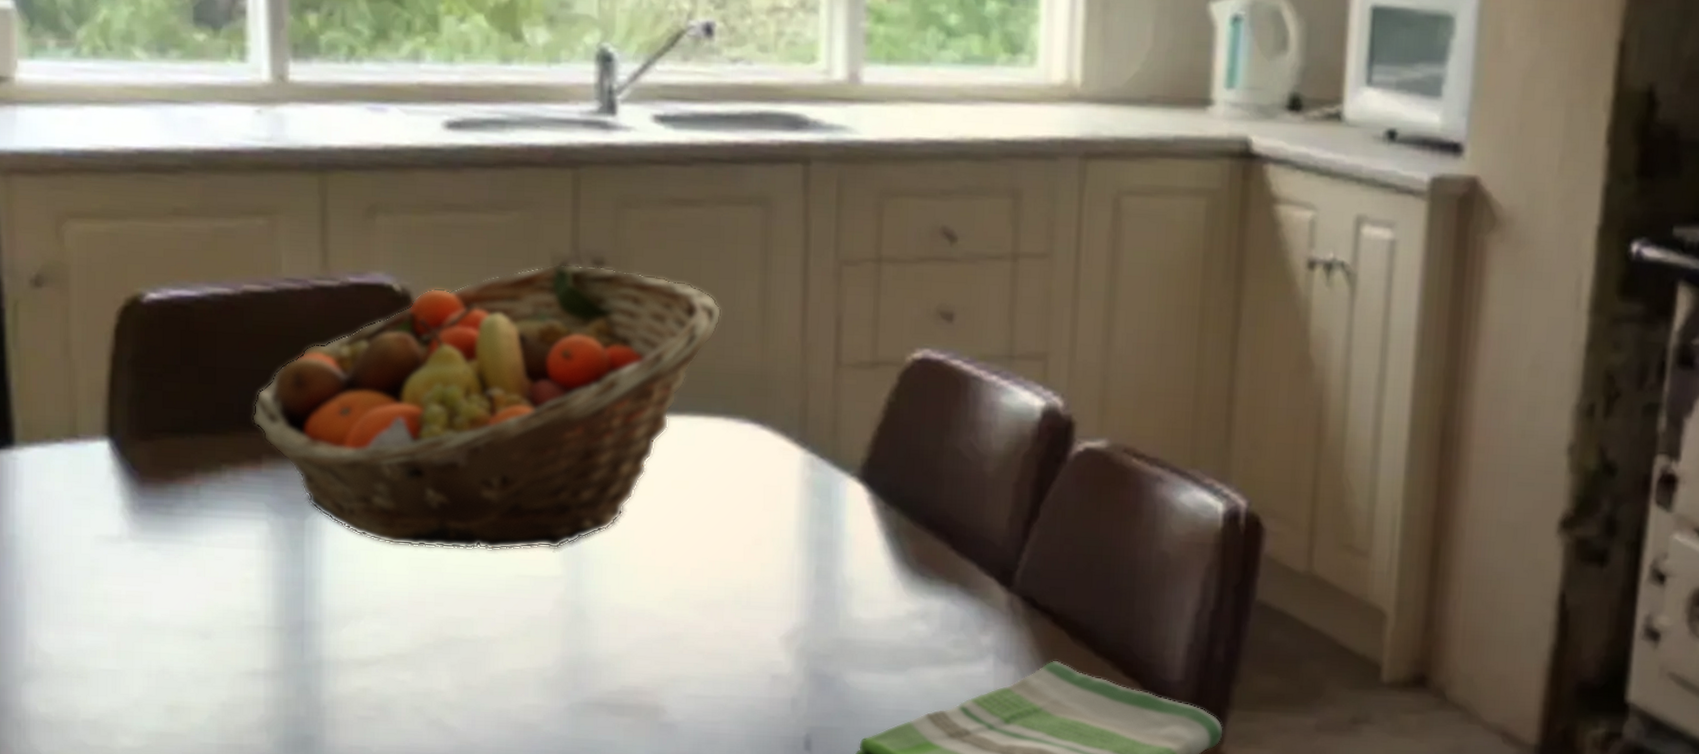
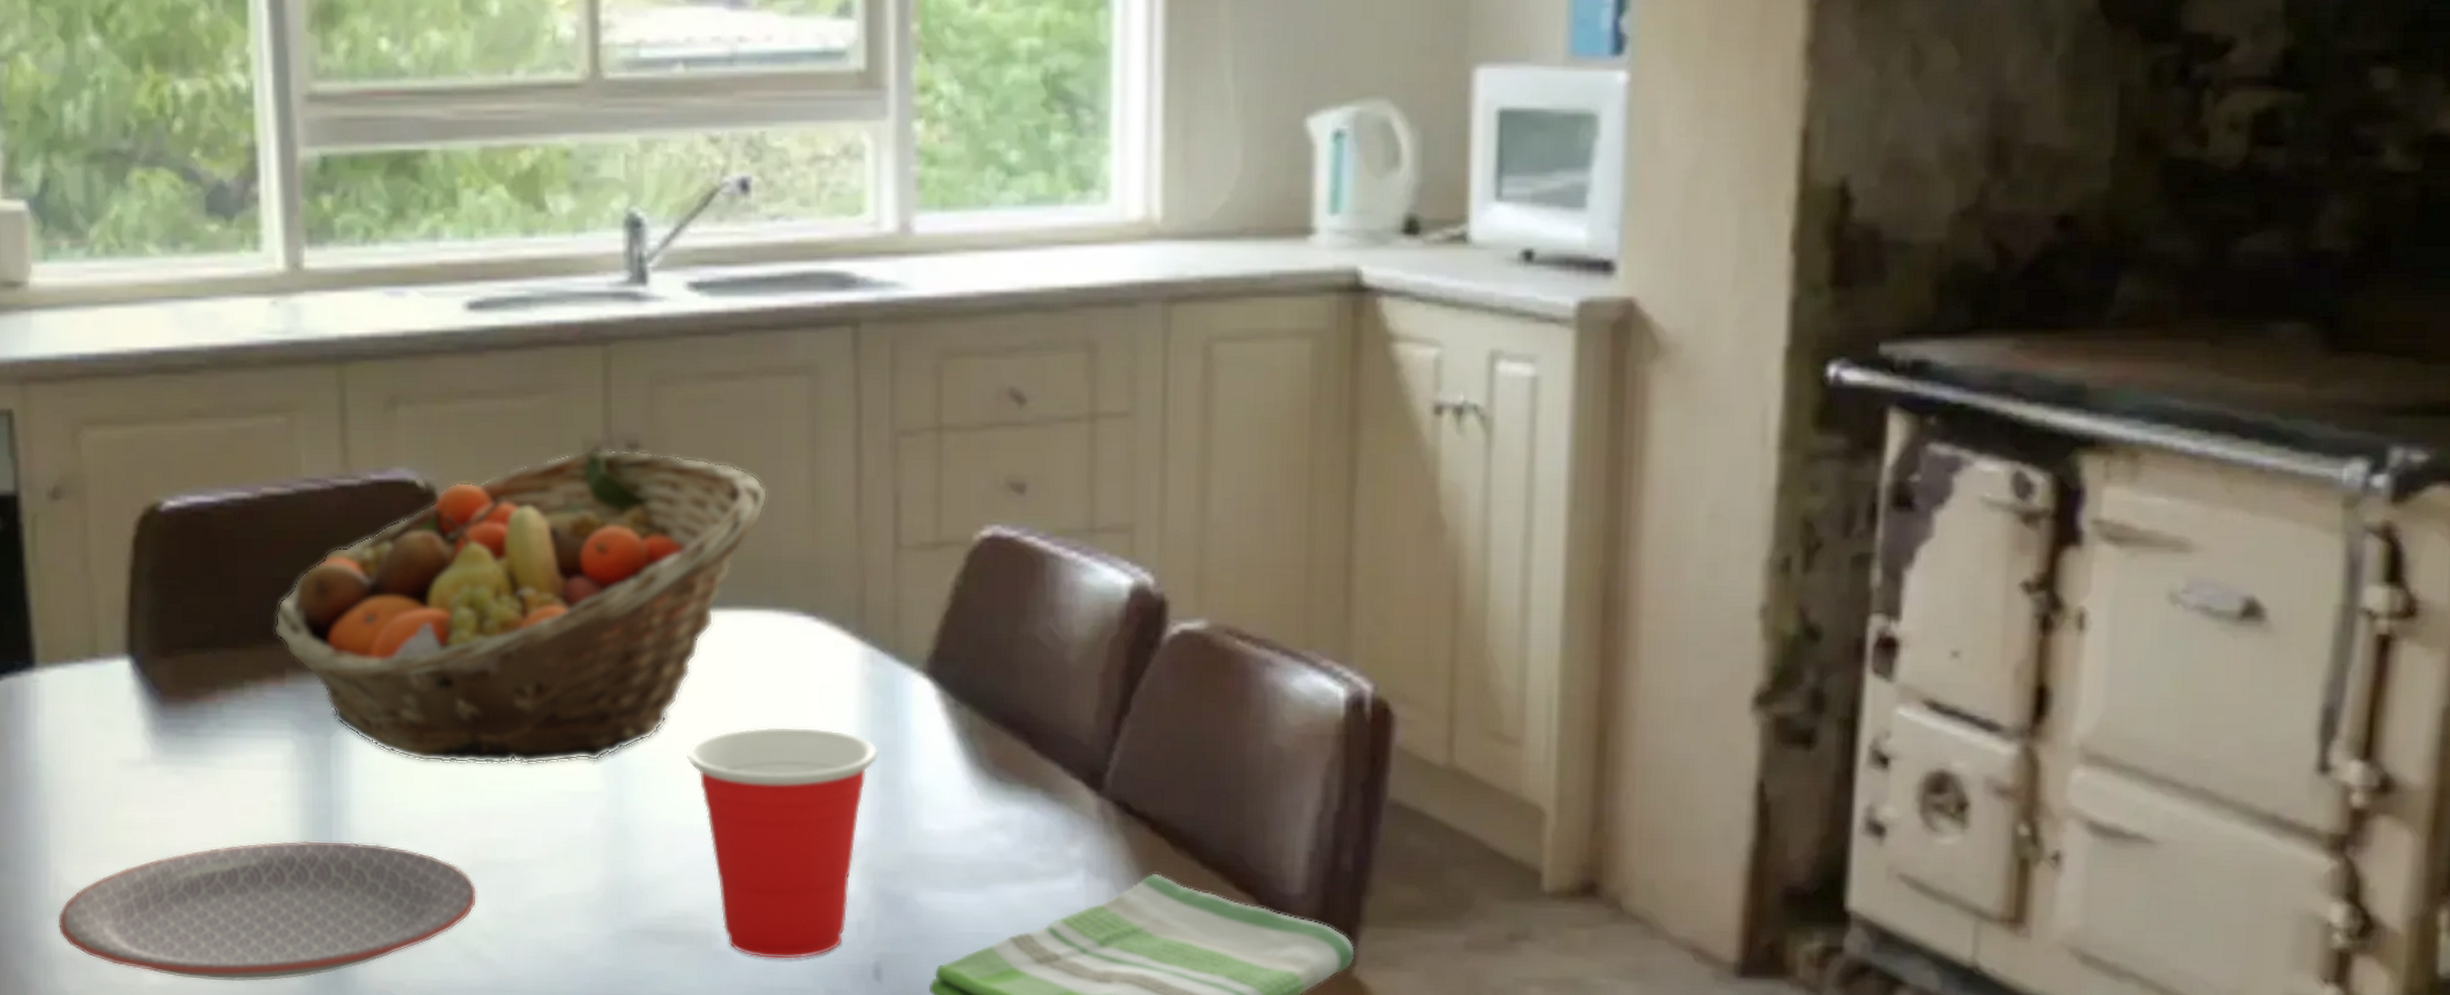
plate: none [32,615,441,745] -> present [58,841,476,982]
cup: none [639,522,815,731] -> present [686,726,879,959]

